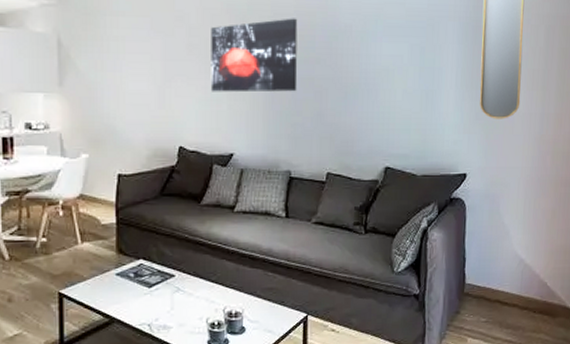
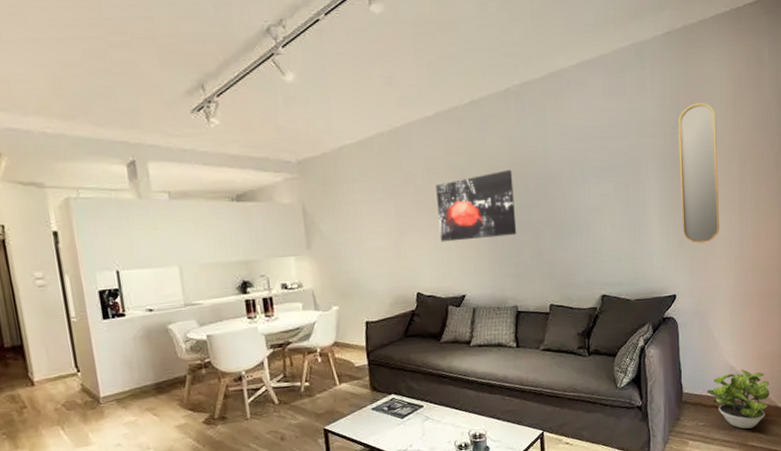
potted plant: none [492,263,561,329] -> present [707,370,770,429]

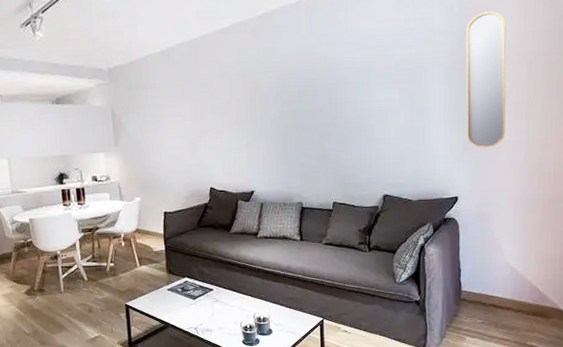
wall art: present [436,169,517,242] -> none [230,76,304,142]
potted plant: present [707,370,770,429] -> none [486,271,552,329]

